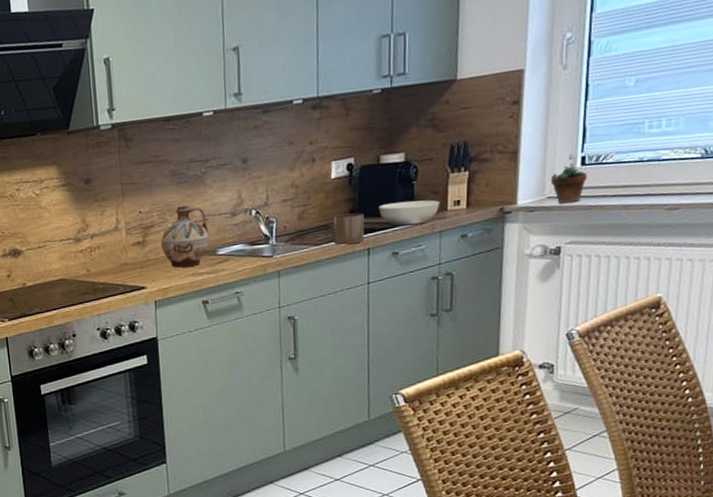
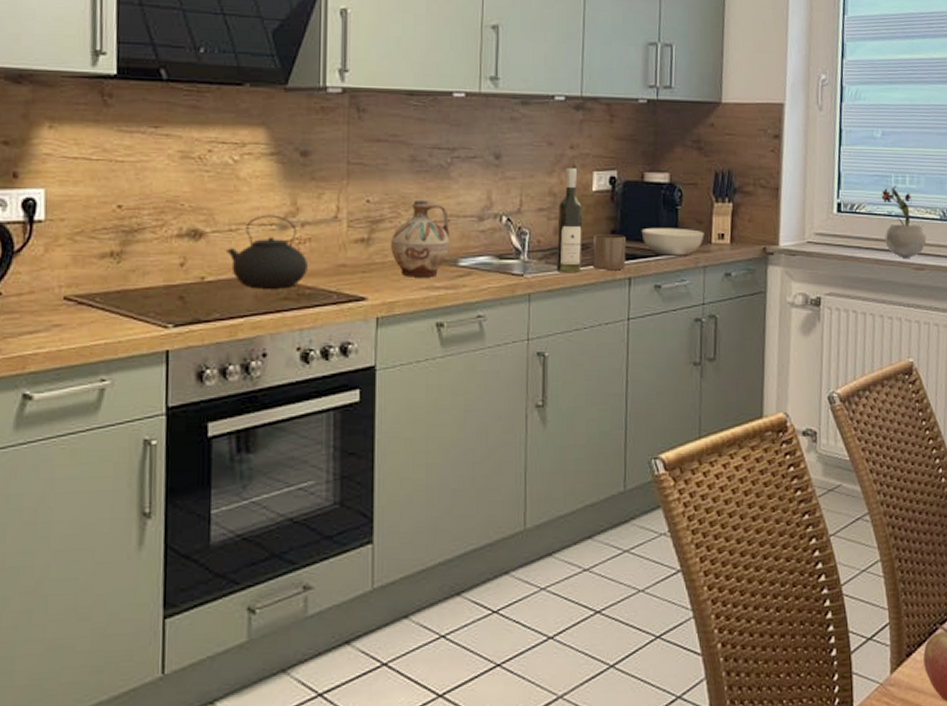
teakettle: none [38,231,99,288] -> present [225,215,308,289]
bottle: none [300,161,324,252] -> present [556,168,583,274]
succulent plant: present [550,154,588,204] -> none [809,199,844,252]
potted flower: none [632,131,684,201] -> present [881,186,927,258]

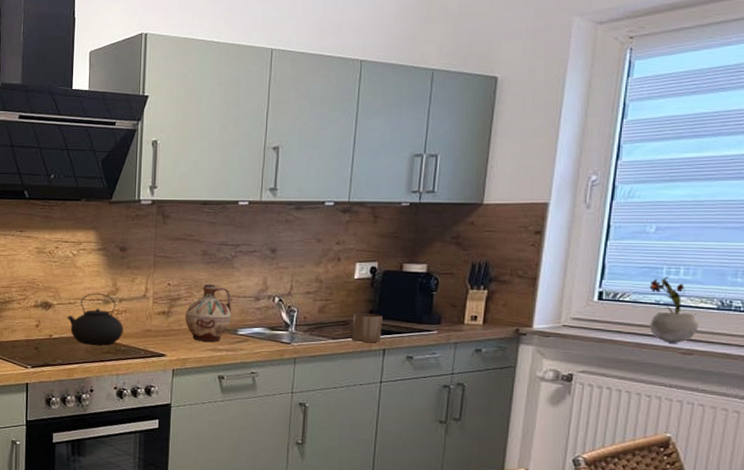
bottle: present [556,168,583,274] -> none [319,260,345,344]
bowl: present [641,227,704,257] -> none [397,309,458,335]

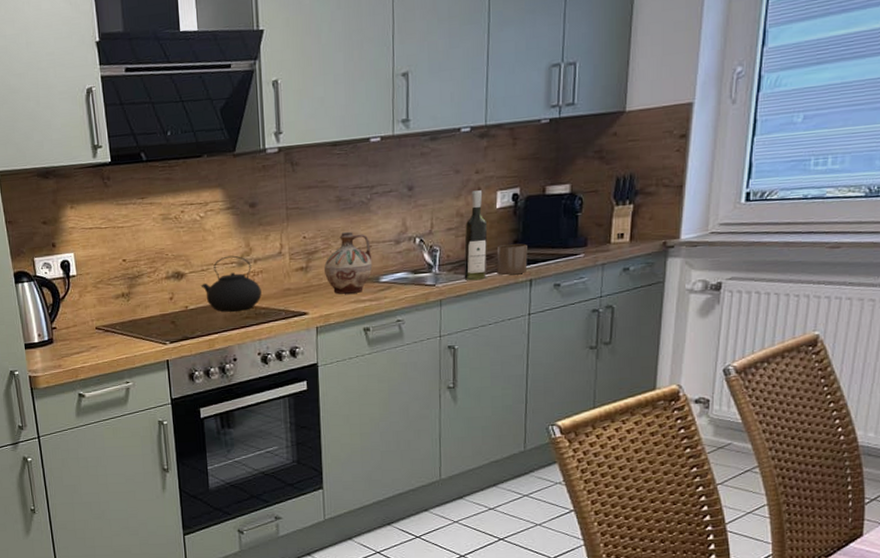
bottle: none [319,260,345,344] -> present [464,190,488,281]
potted flower: present [649,277,699,343] -> none [797,168,847,238]

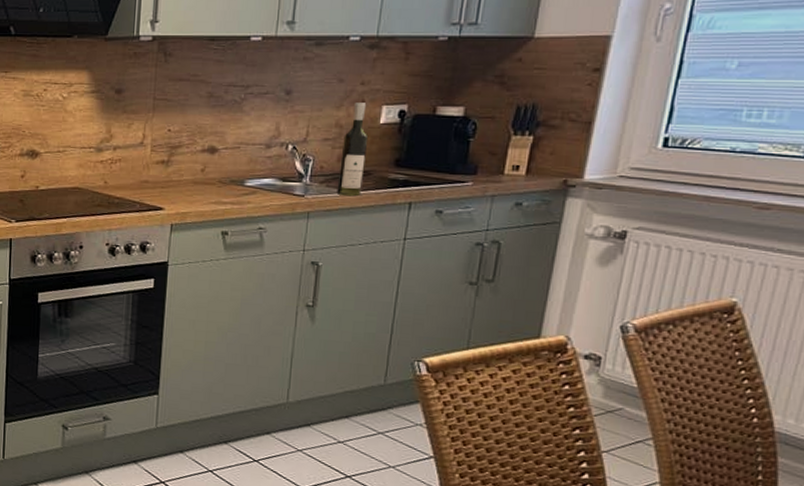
teakettle: present [200,255,262,312] -> none [54,140,118,198]
ceramic jug: present [323,232,373,294] -> none [186,130,239,194]
mug: present [496,243,528,276] -> none [373,162,410,196]

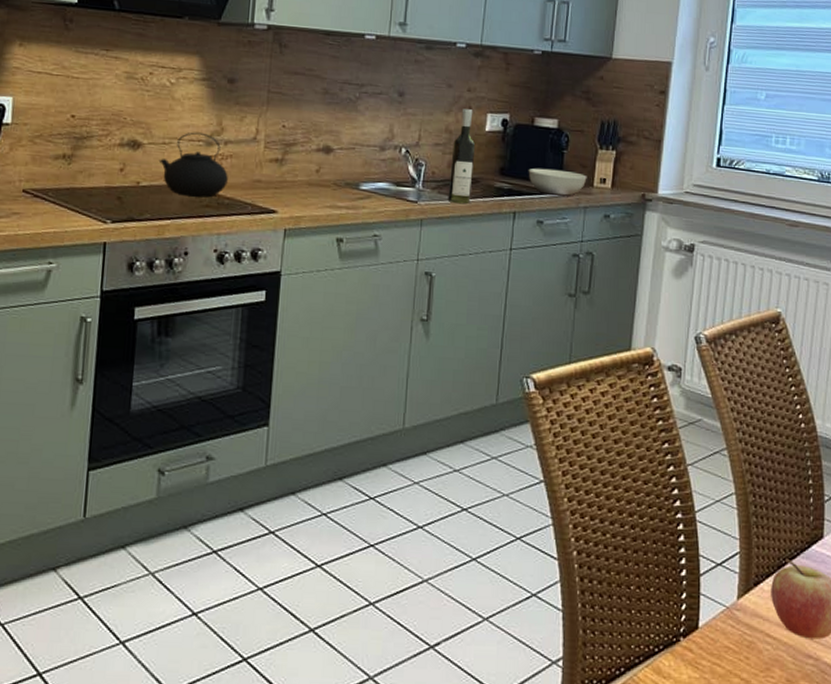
teakettle: none [54,140,118,198] -> present [158,132,228,198]
bowl: none [427,157,497,186] -> present [528,168,587,197]

